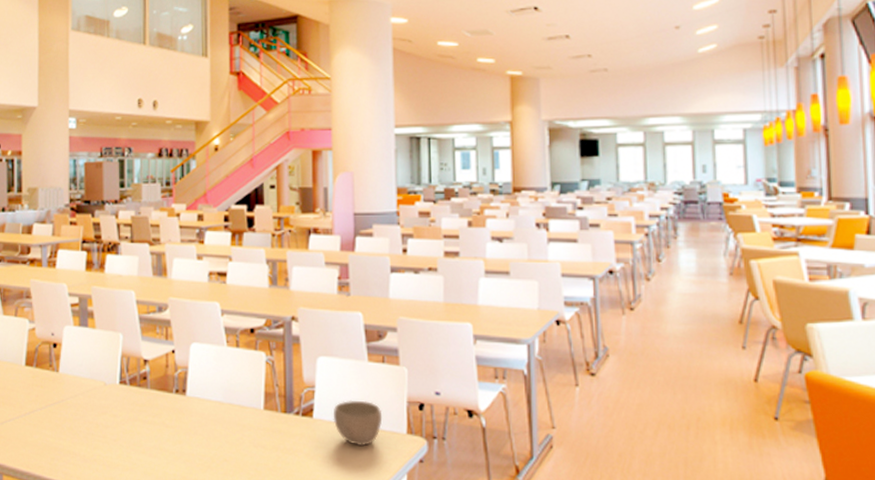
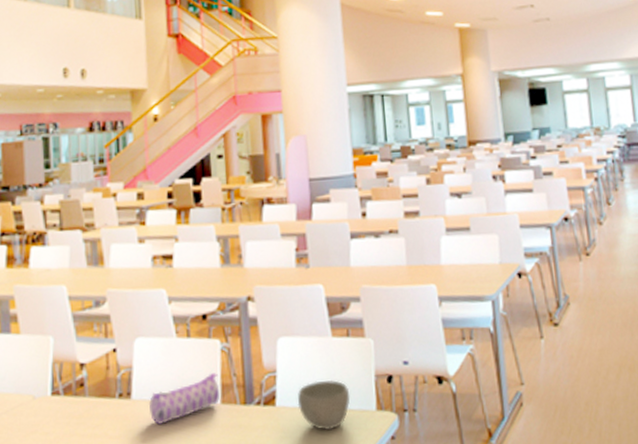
pencil case: none [200,381,263,421] -> present [148,373,219,425]

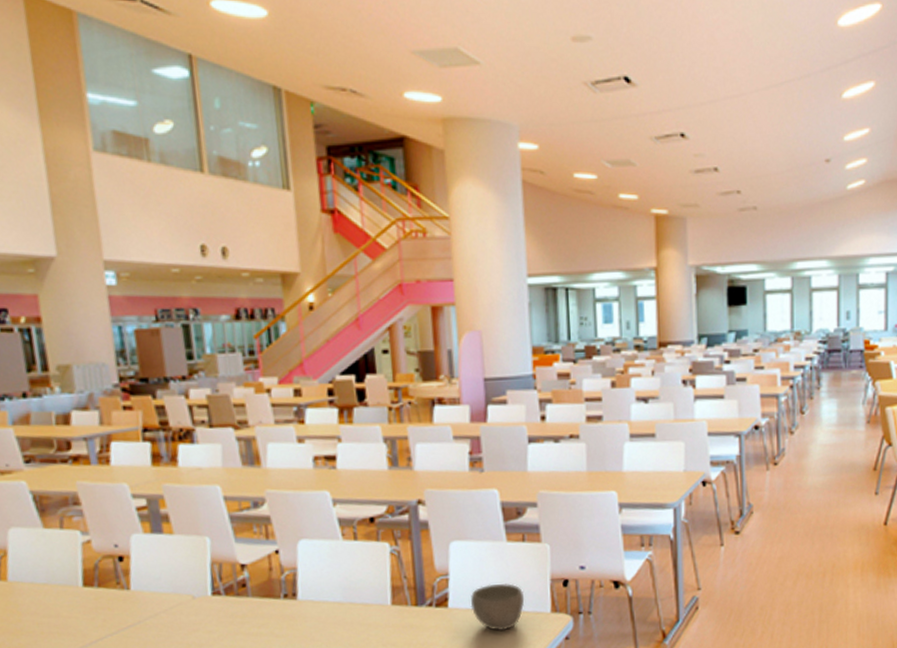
pencil case: present [148,373,219,425] -> none [315,575,390,624]

